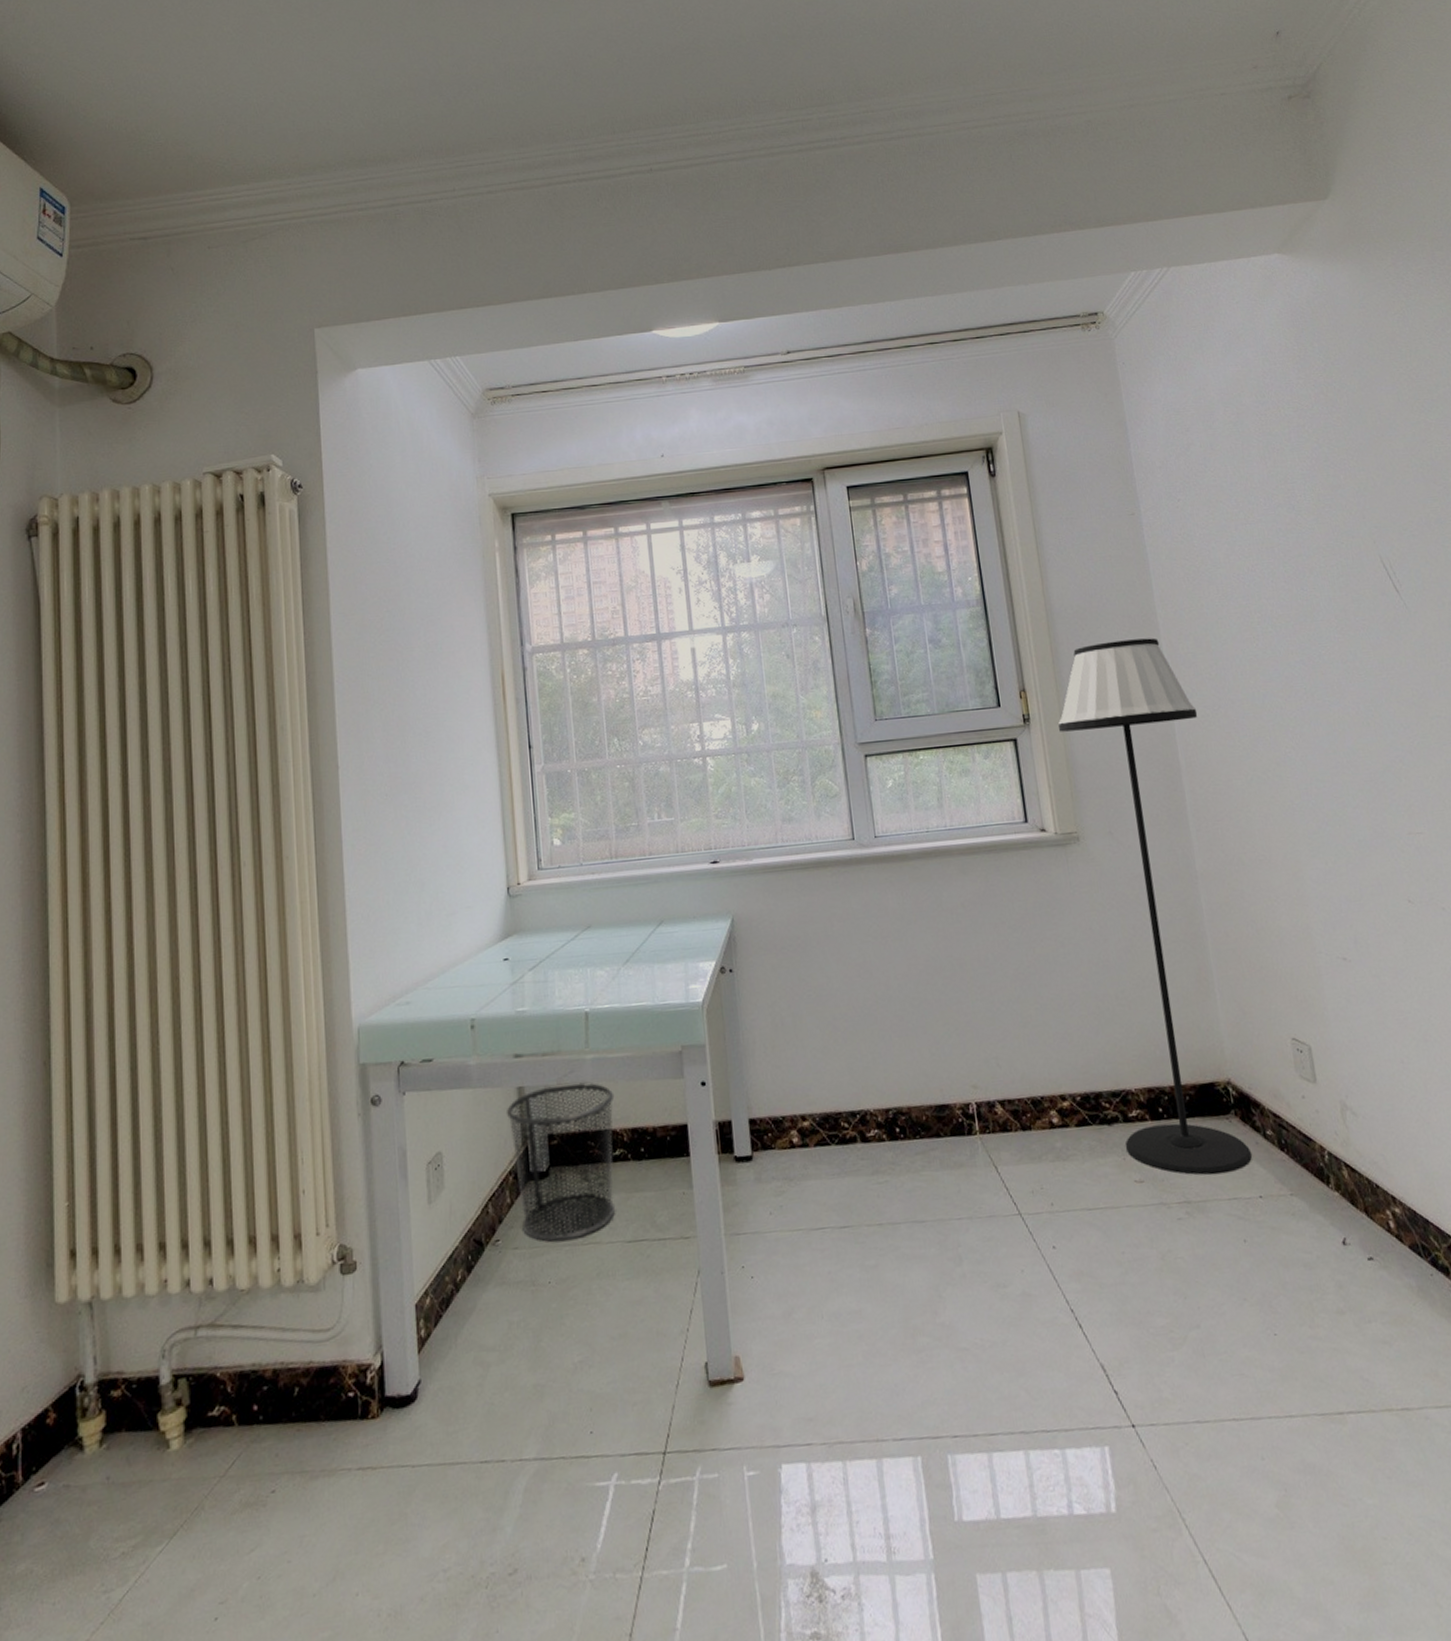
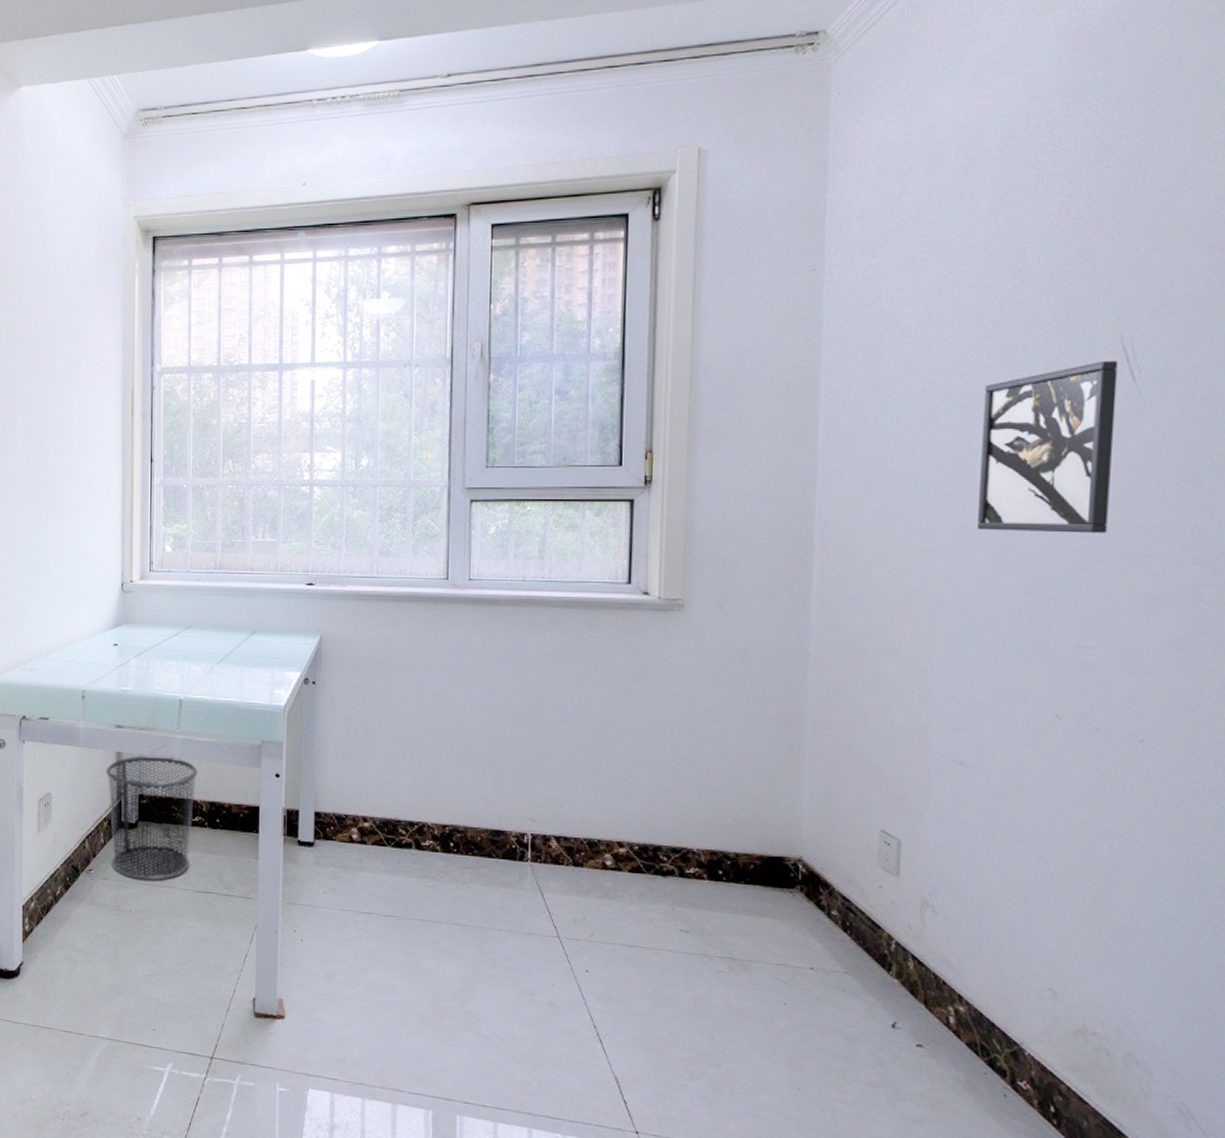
floor lamp: present [1058,638,1253,1176] -> none [676,408,846,941]
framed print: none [1288,577,1409,736] -> present [978,360,1118,534]

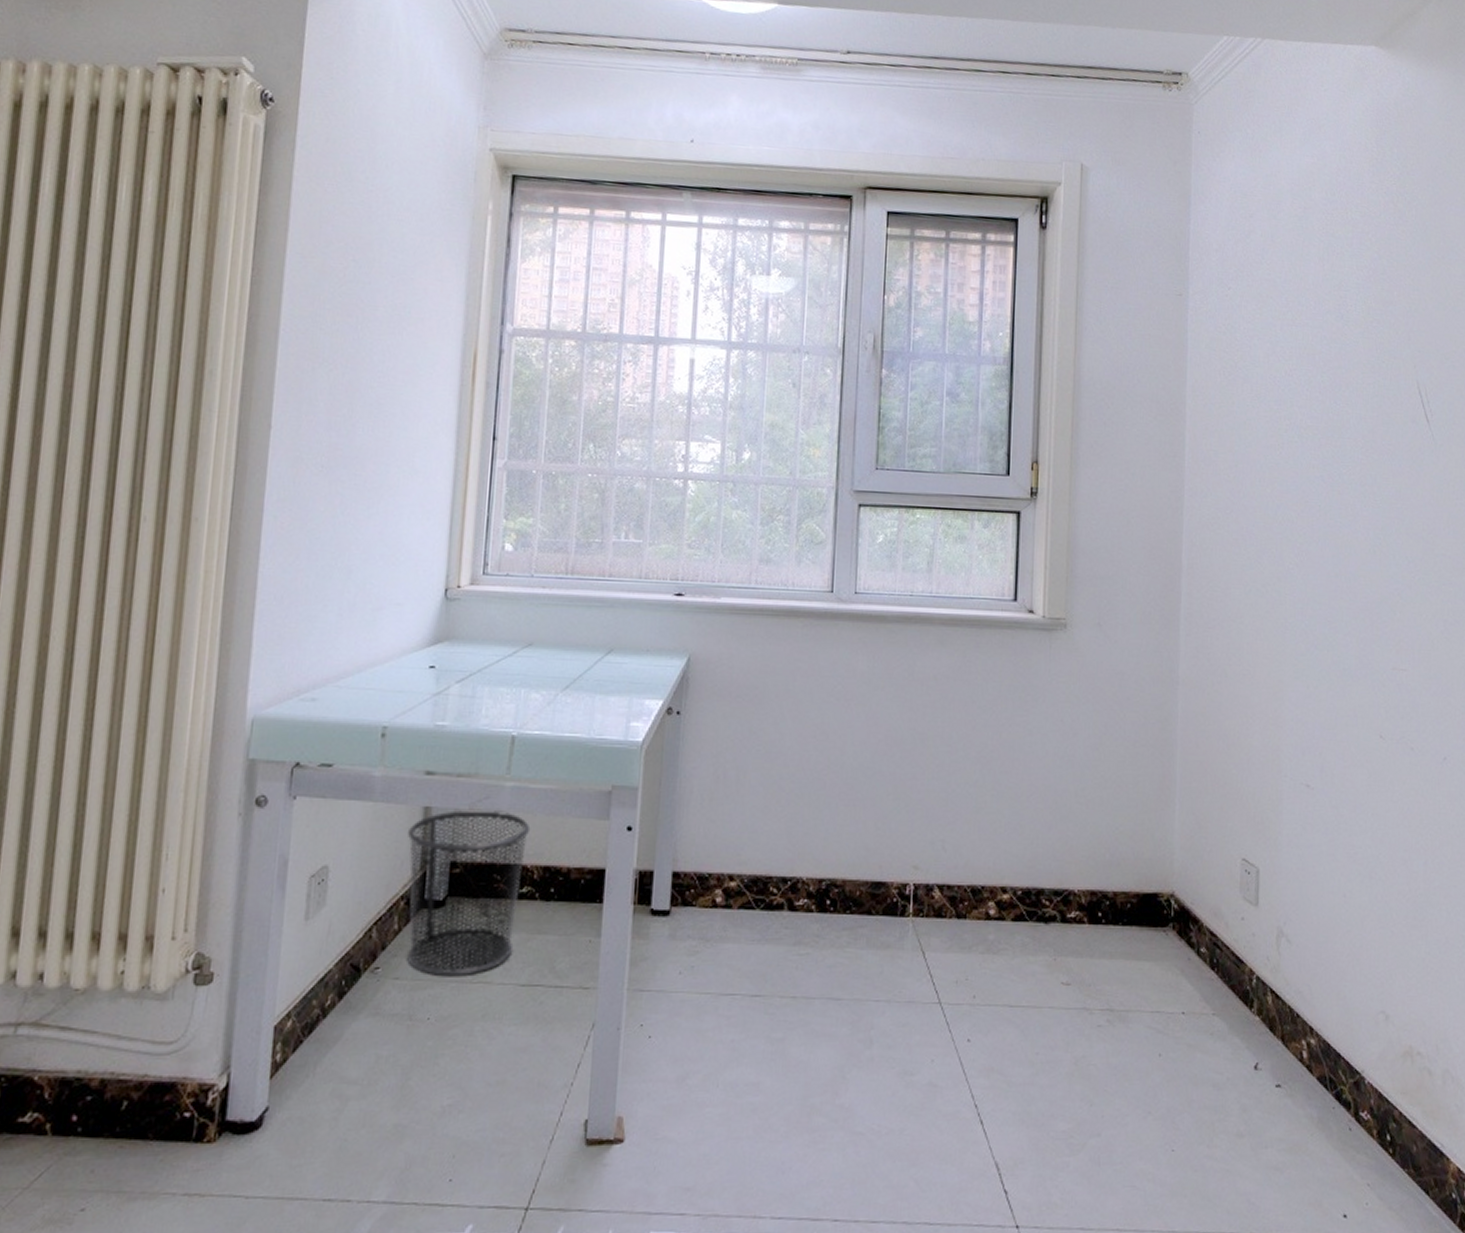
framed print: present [978,360,1118,534] -> none [1315,403,1416,562]

